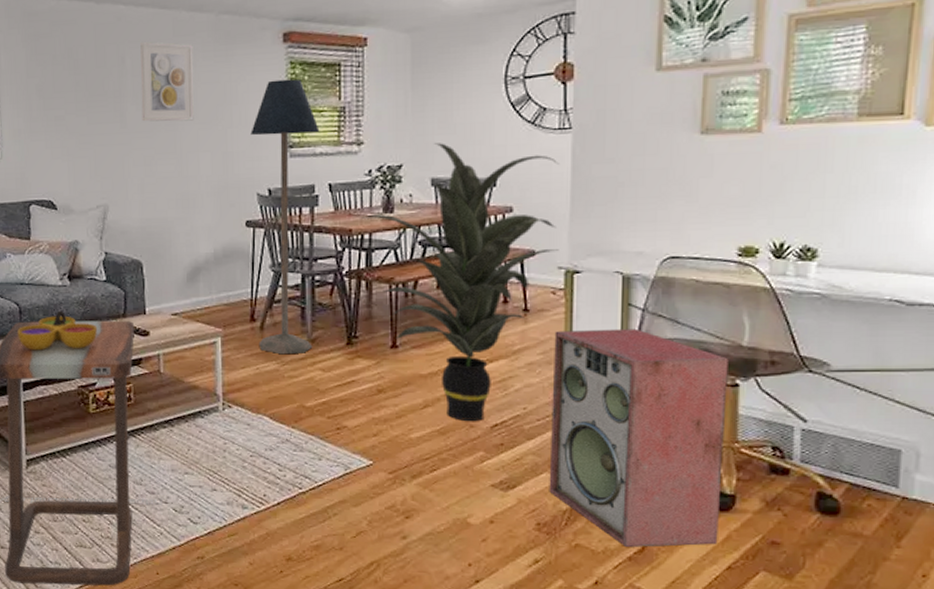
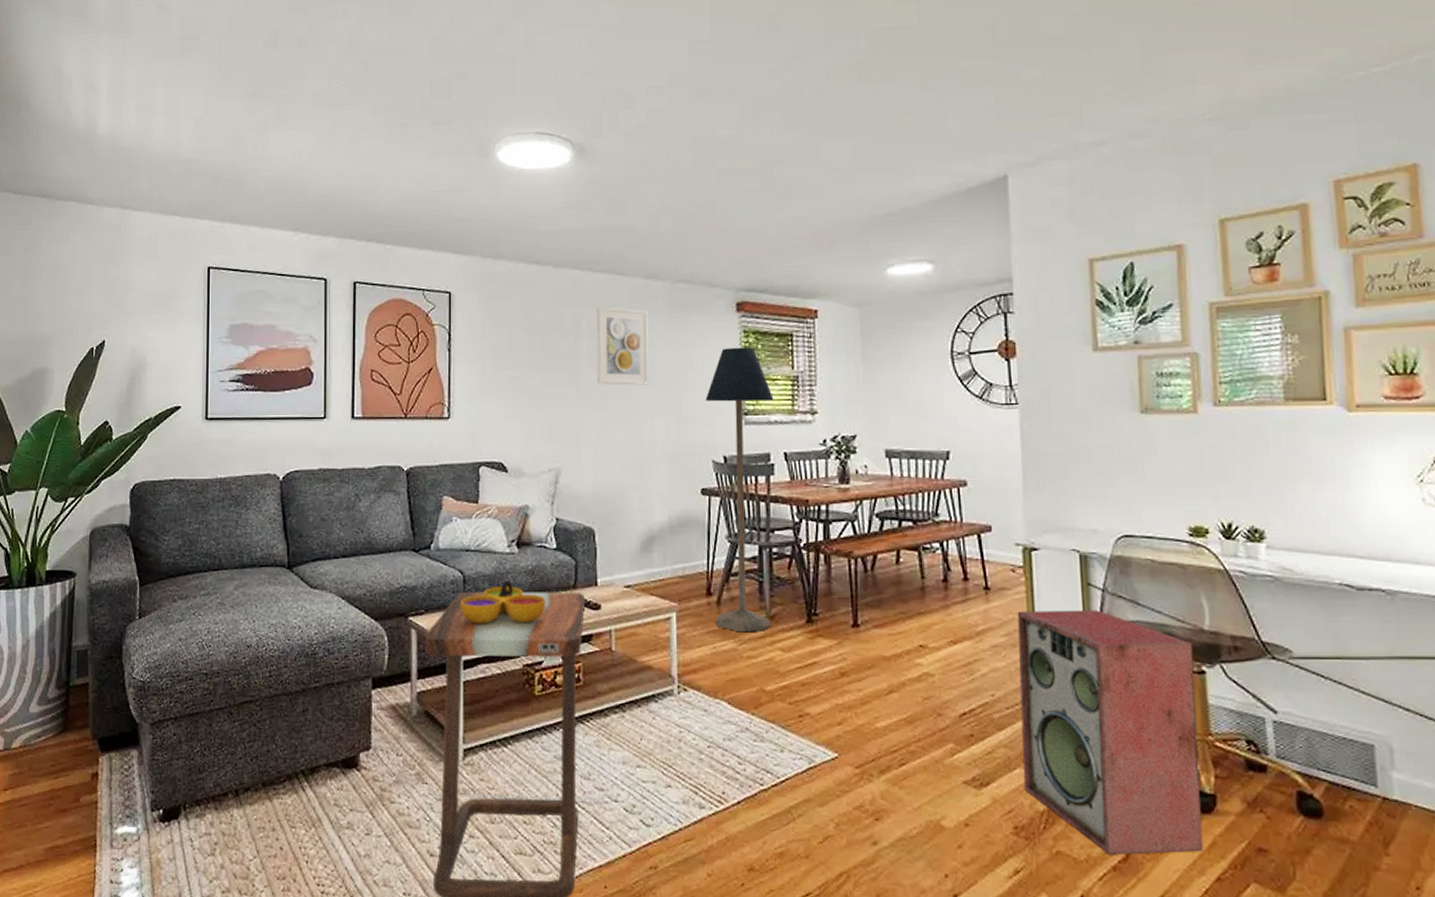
indoor plant: present [361,143,559,422] -> none [817,414,1015,710]

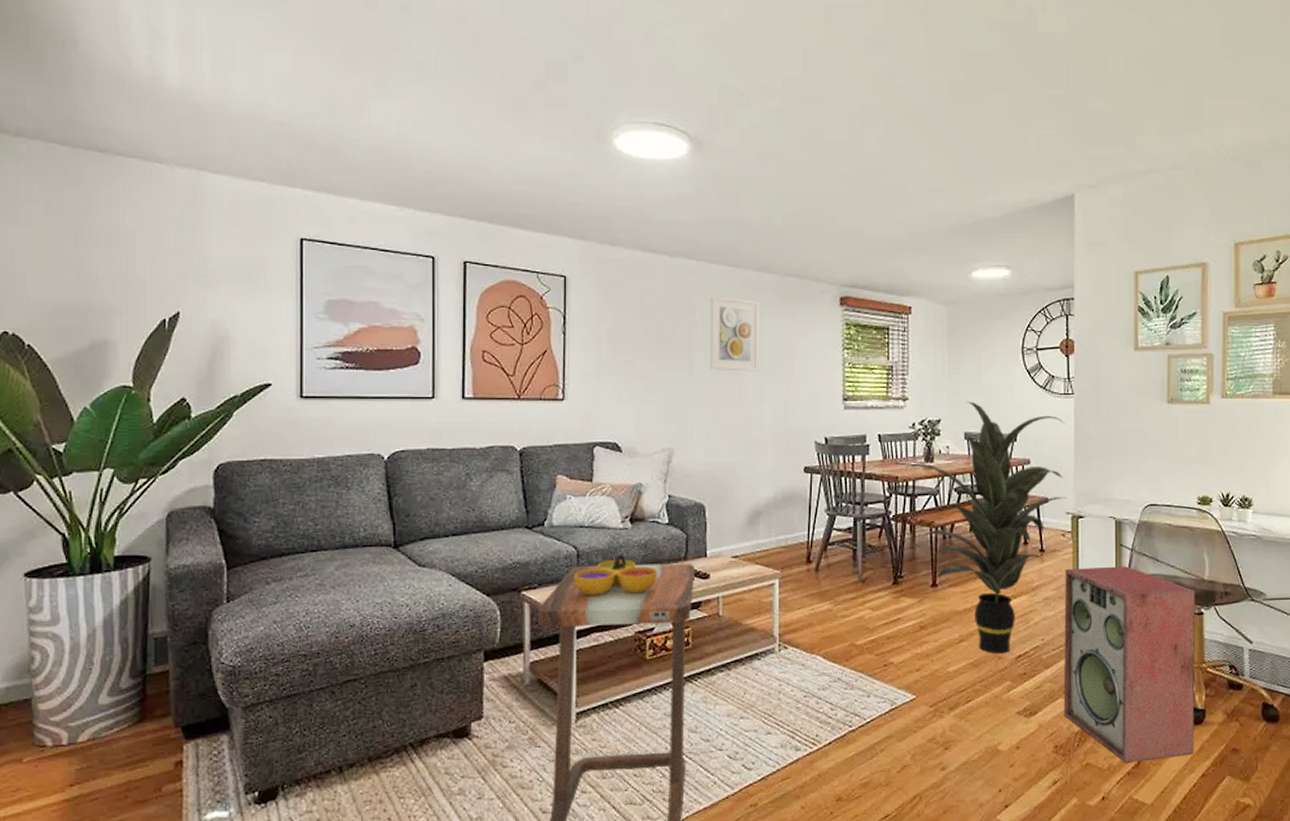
floor lamp: present [705,347,774,633] -> none [810,338,871,595]
indoor plant: none [817,414,1015,710] -> present [906,402,1067,654]

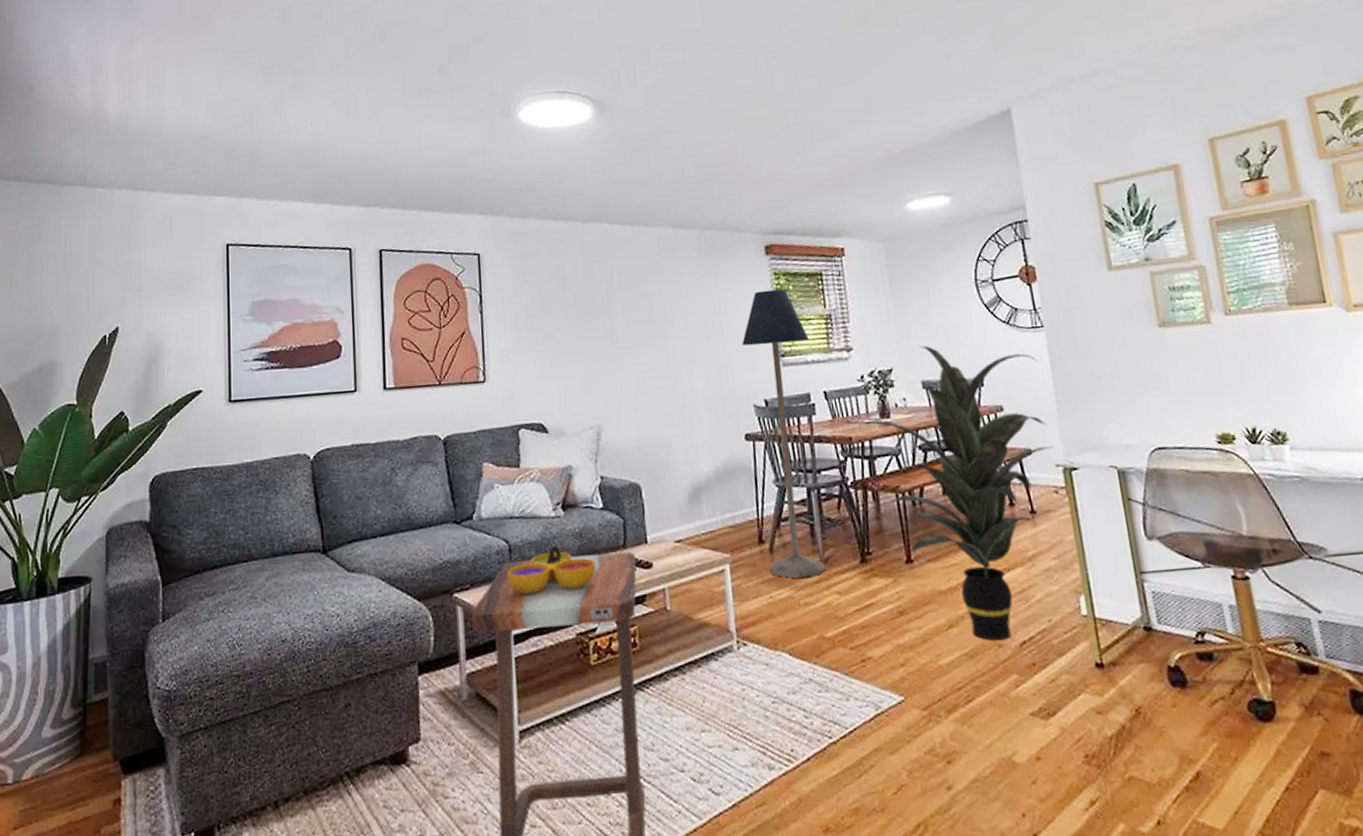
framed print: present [709,295,760,371] -> none [627,257,685,337]
floor lamp: none [810,338,871,595] -> present [742,289,826,579]
speaker: present [1063,566,1195,762] -> none [1064,524,1270,774]

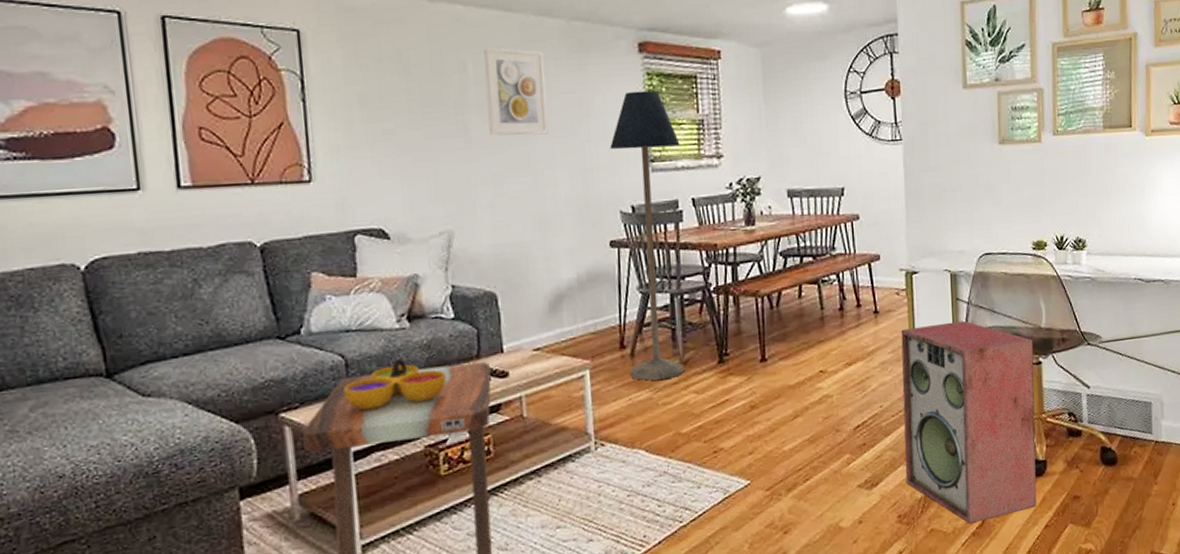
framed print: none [627,257,685,337] -> present [484,46,548,136]
indoor plant: present [859,345,1054,641] -> none [725,155,899,427]
speaker: none [1064,524,1270,774] -> present [901,320,1037,524]

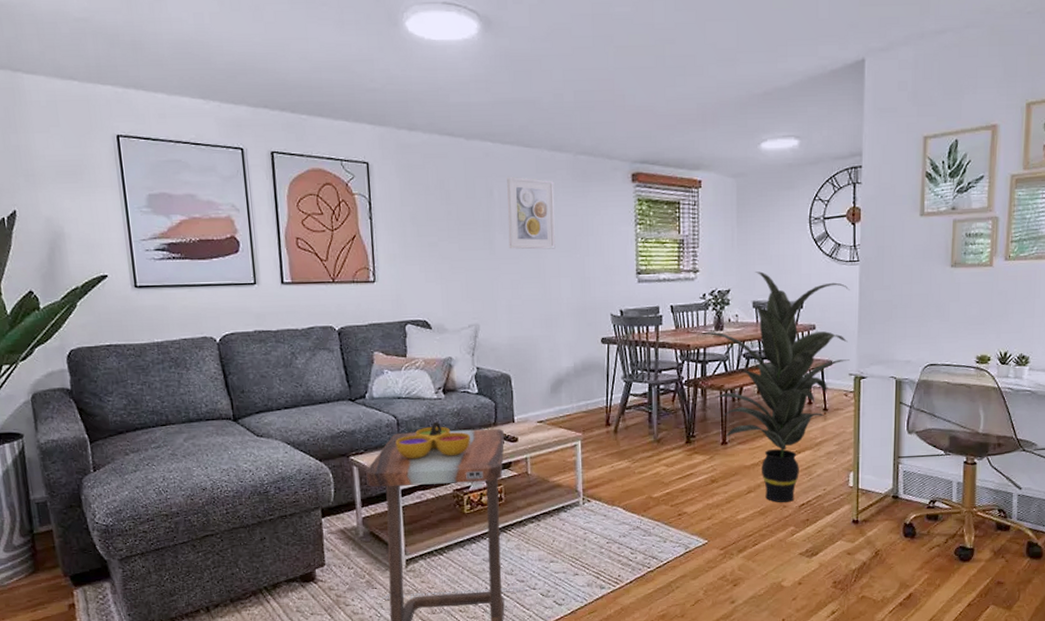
floor lamp: present [610,90,686,382] -> none [605,214,663,454]
indoor plant: none [725,155,899,427] -> present [697,271,850,503]
speaker: present [901,320,1037,524] -> none [842,422,969,595]

